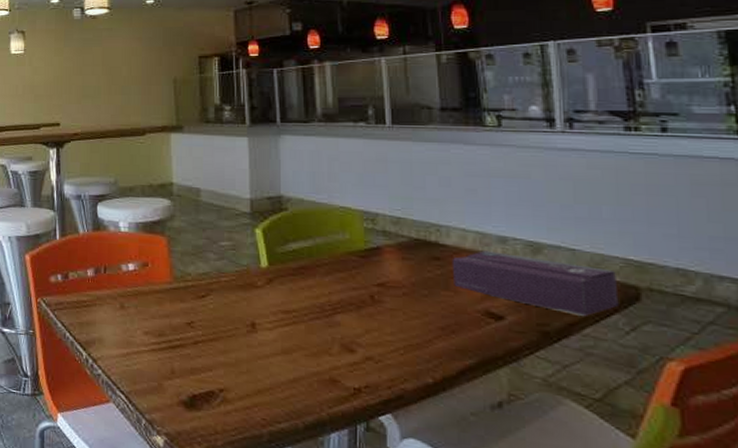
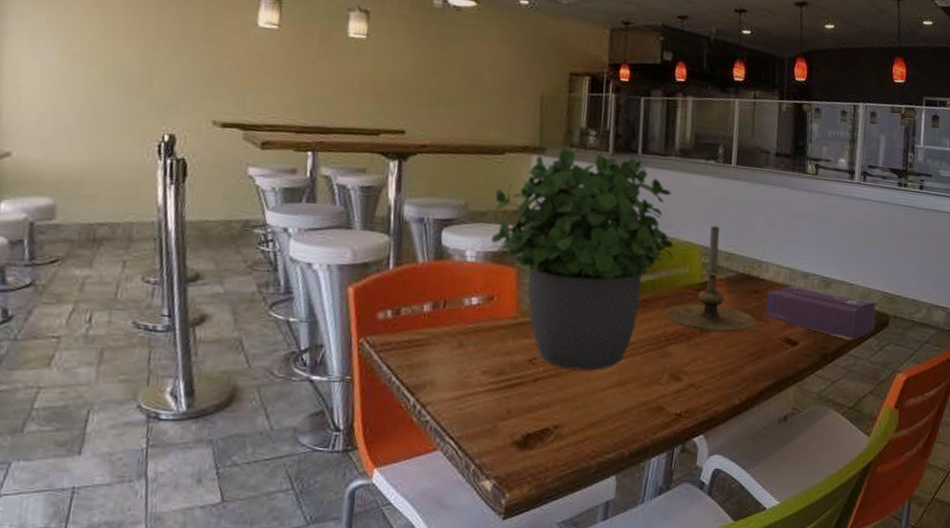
potted plant: none [140,121,329,337] -> present [491,145,674,371]
candle holder: none [328,189,441,303] -> present [666,225,755,333]

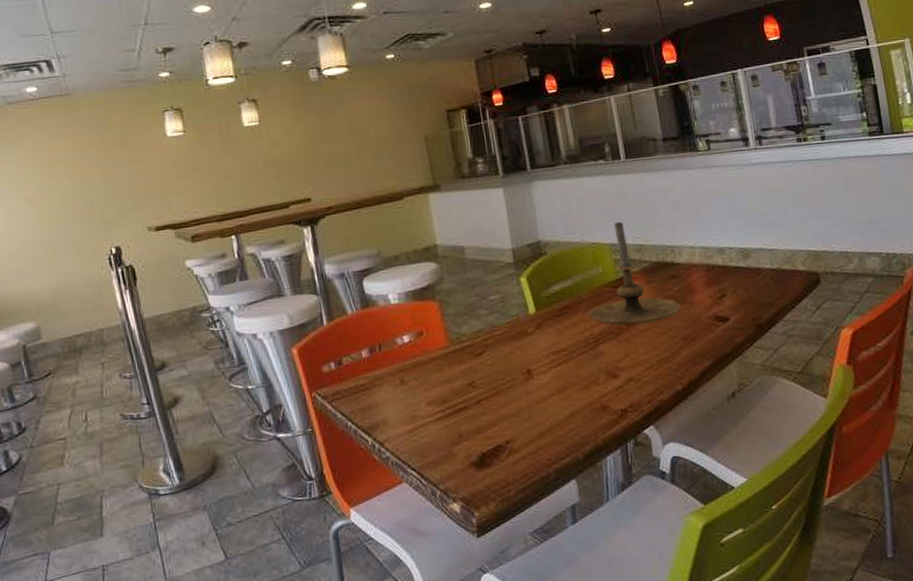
potted plant: present [491,145,674,371] -> none [403,172,584,387]
tissue box: present [765,285,876,340] -> none [685,261,807,305]

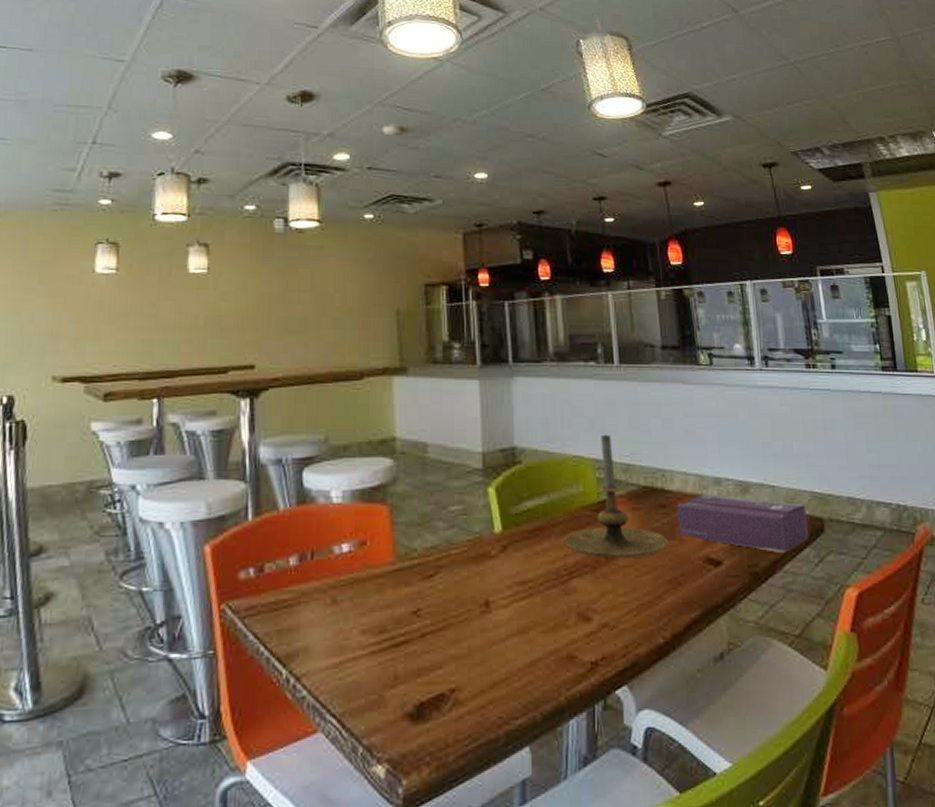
tissue box: none [685,261,807,305] -> present [676,494,810,552]

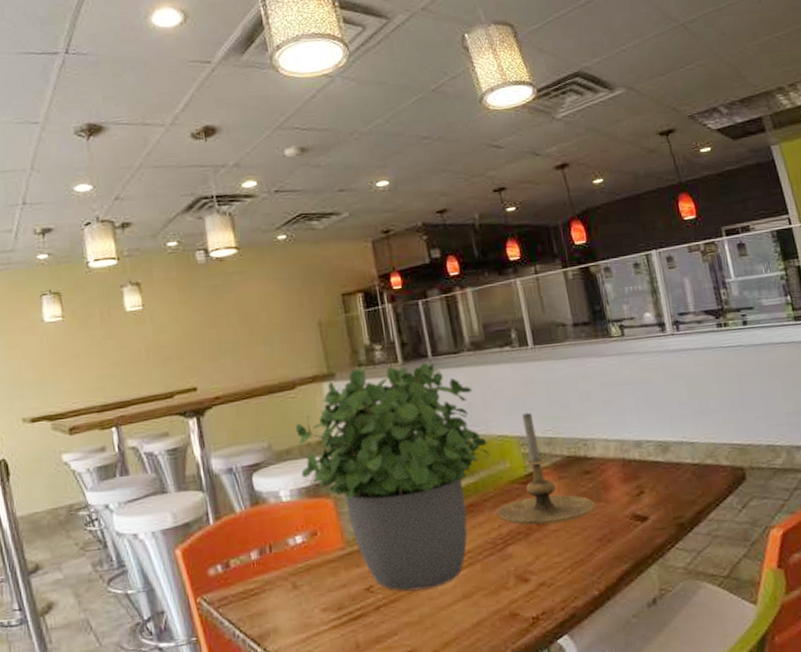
potted plant: none [357,362,563,620] -> present [296,360,490,592]
tissue box: present [676,494,810,552] -> none [599,455,732,503]

